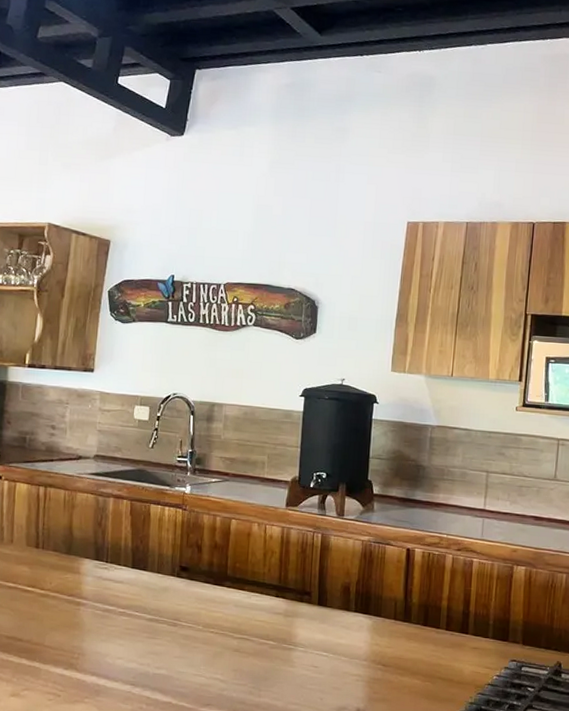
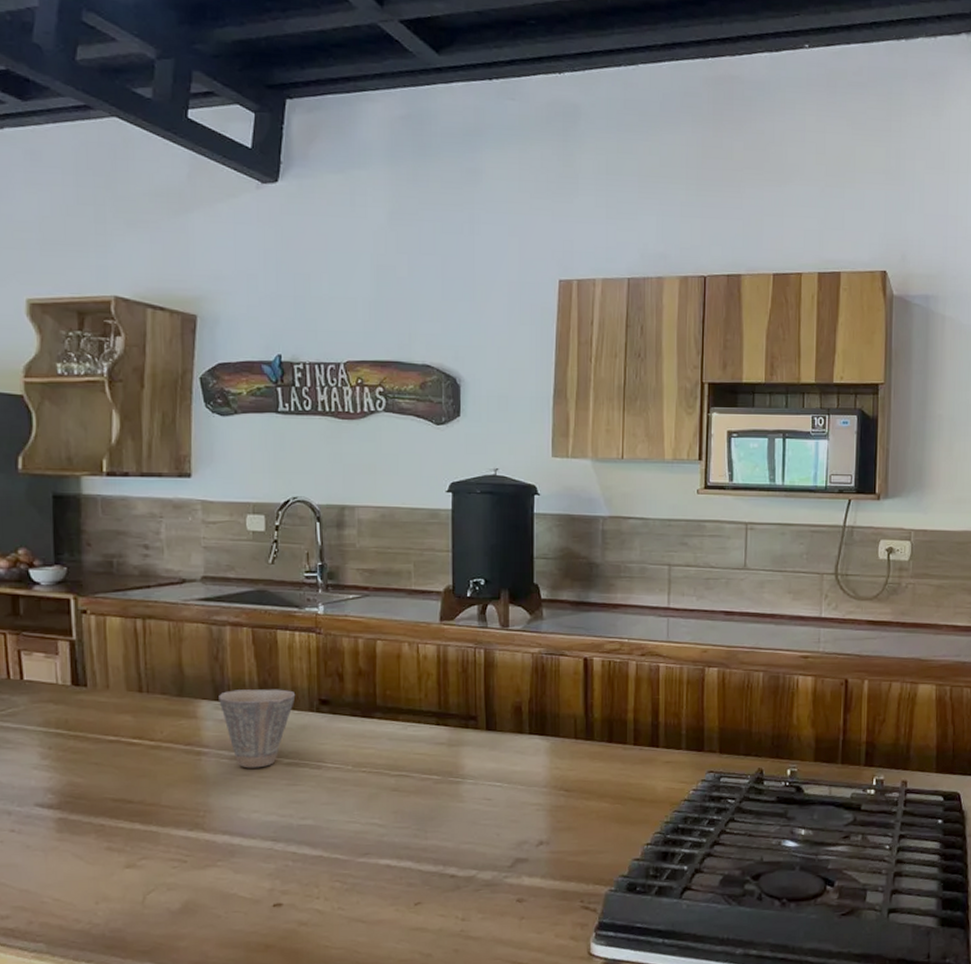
cup: none [98,552,161,621] -> present [219,689,296,768]

